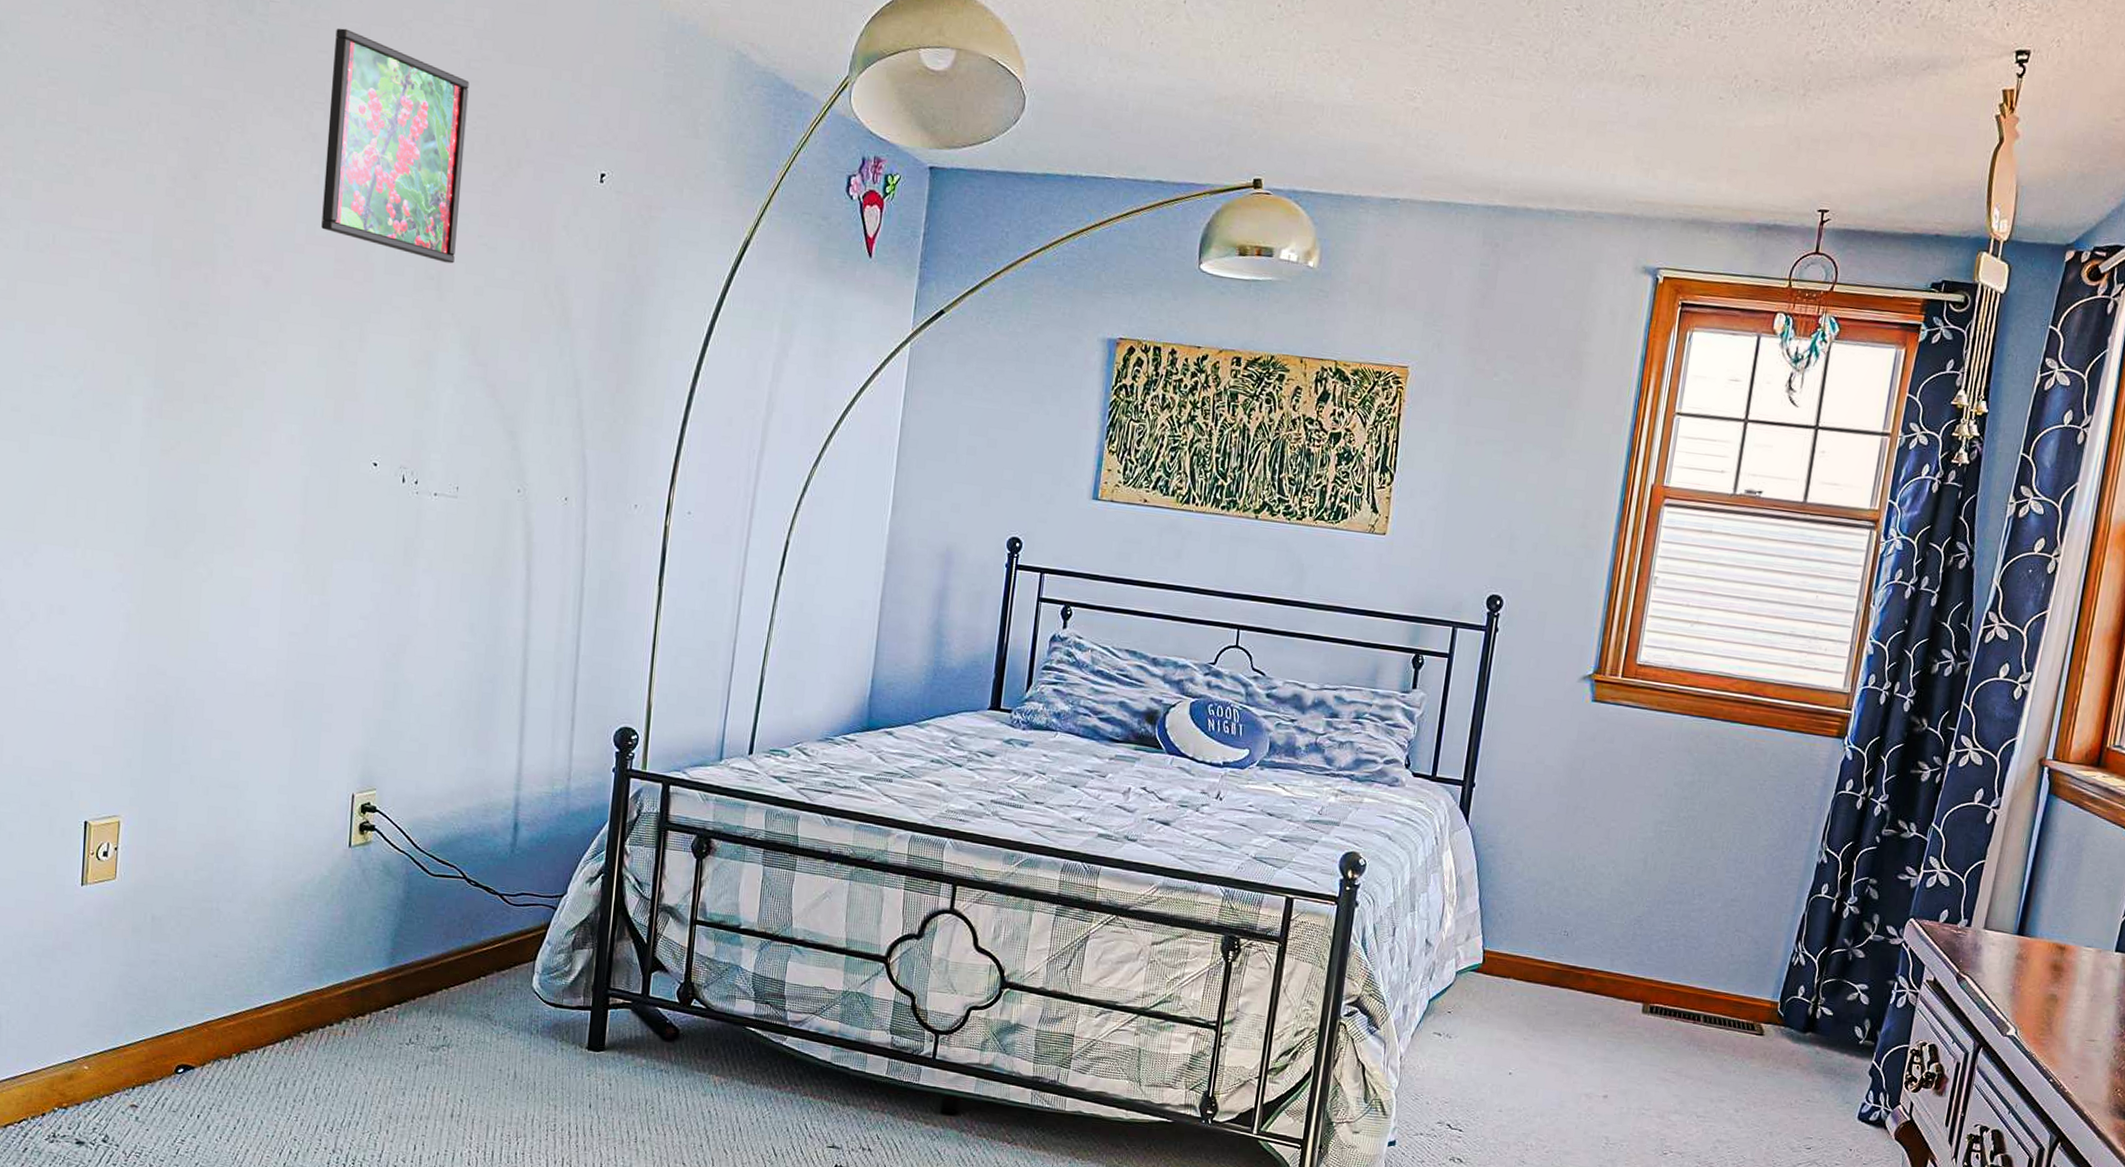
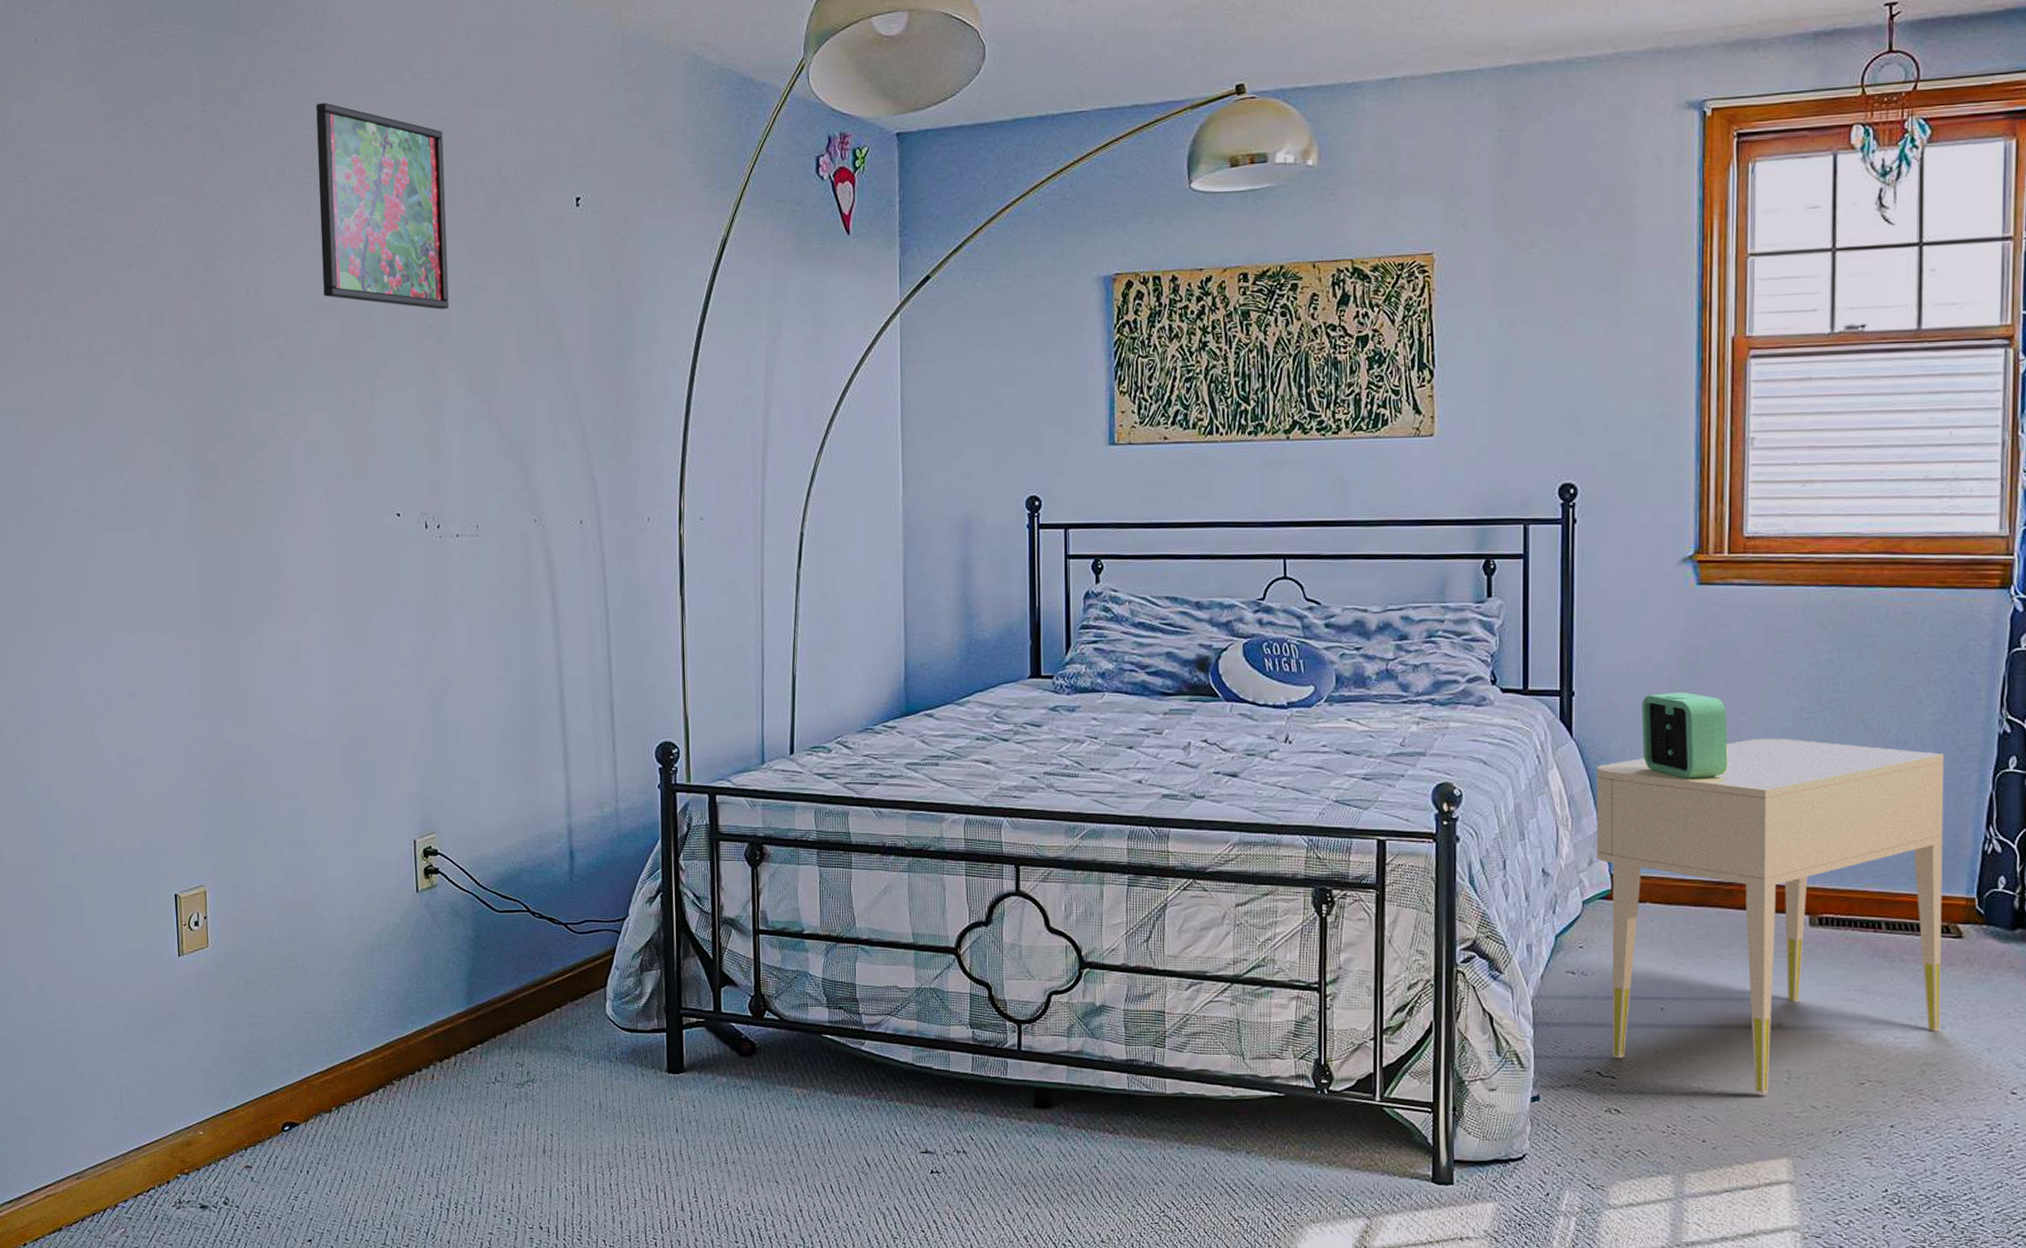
nightstand: none [1462,843,1772,1156] -> present [1596,739,1944,1094]
alarm clock: none [1525,793,1601,875] -> present [1642,692,1728,778]

